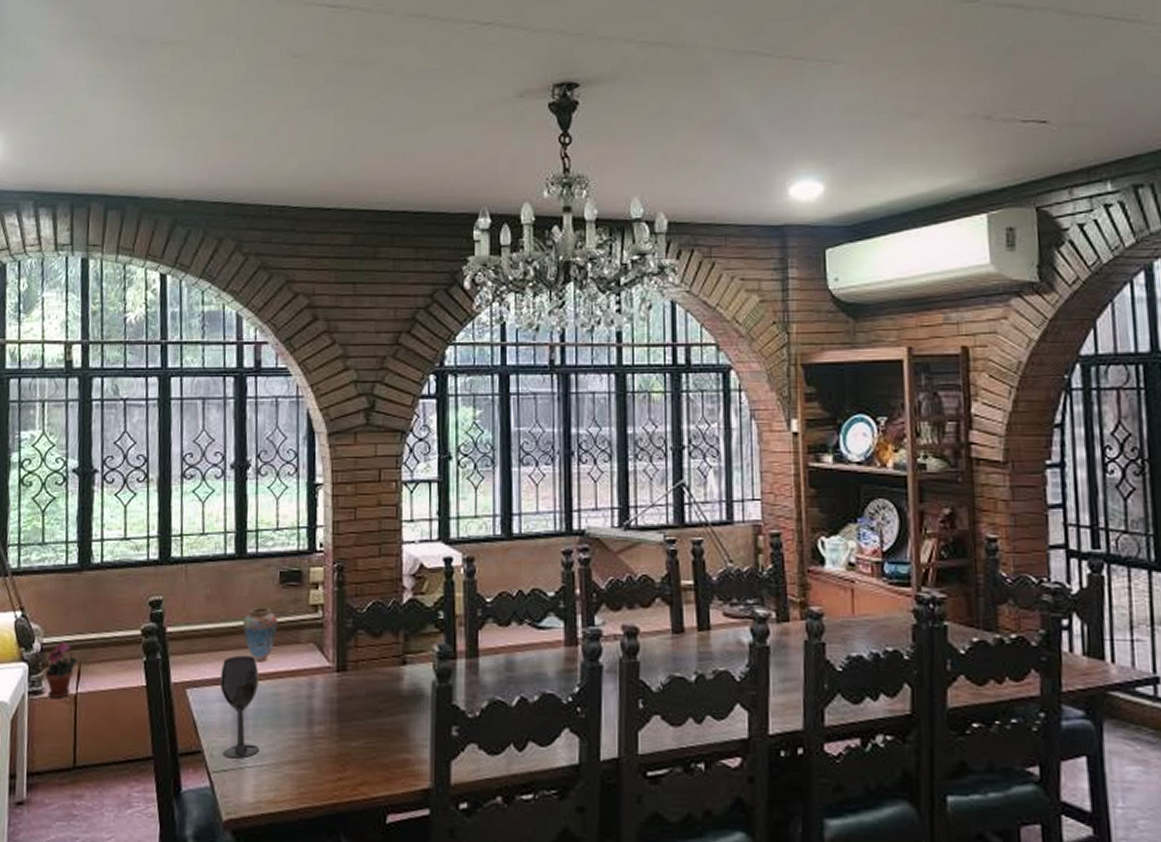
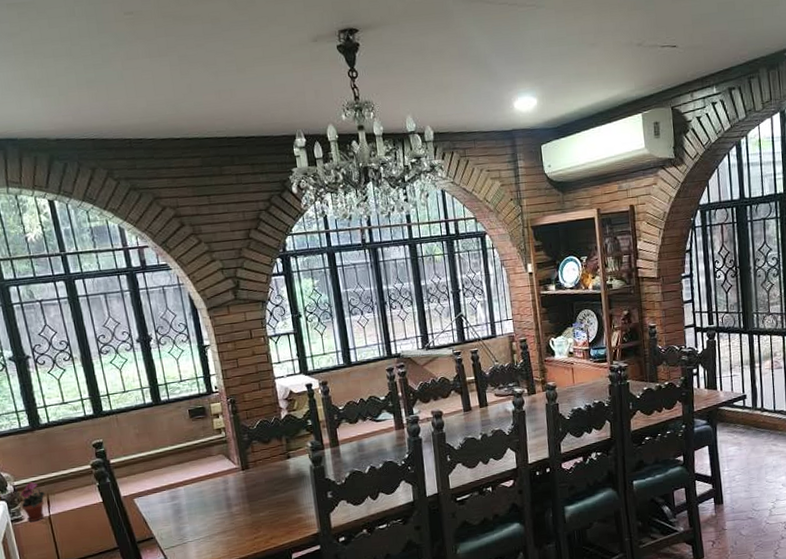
wine glass: present [219,655,259,759] -> none [157,469,196,539]
vase: present [243,606,278,662] -> none [167,435,194,473]

